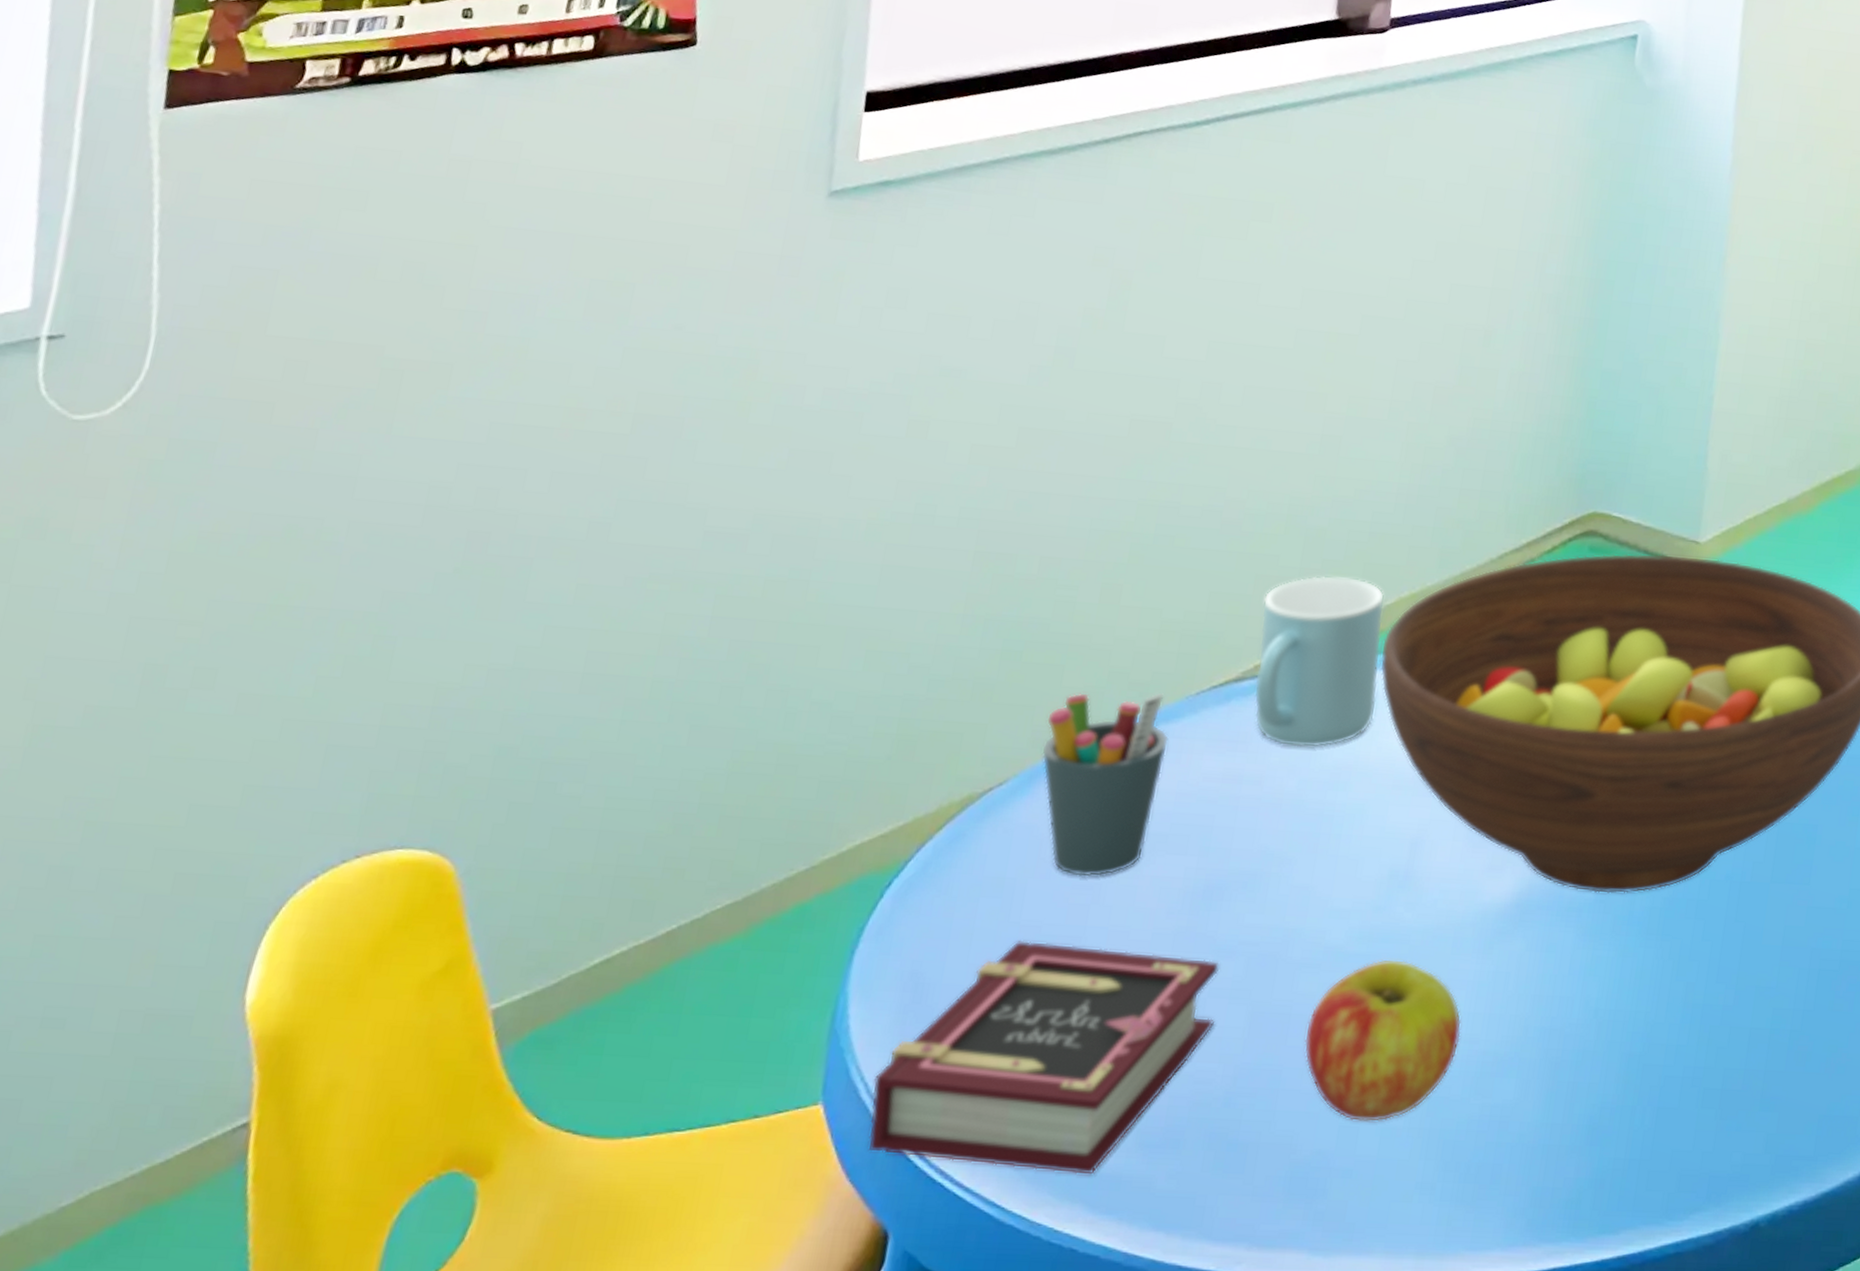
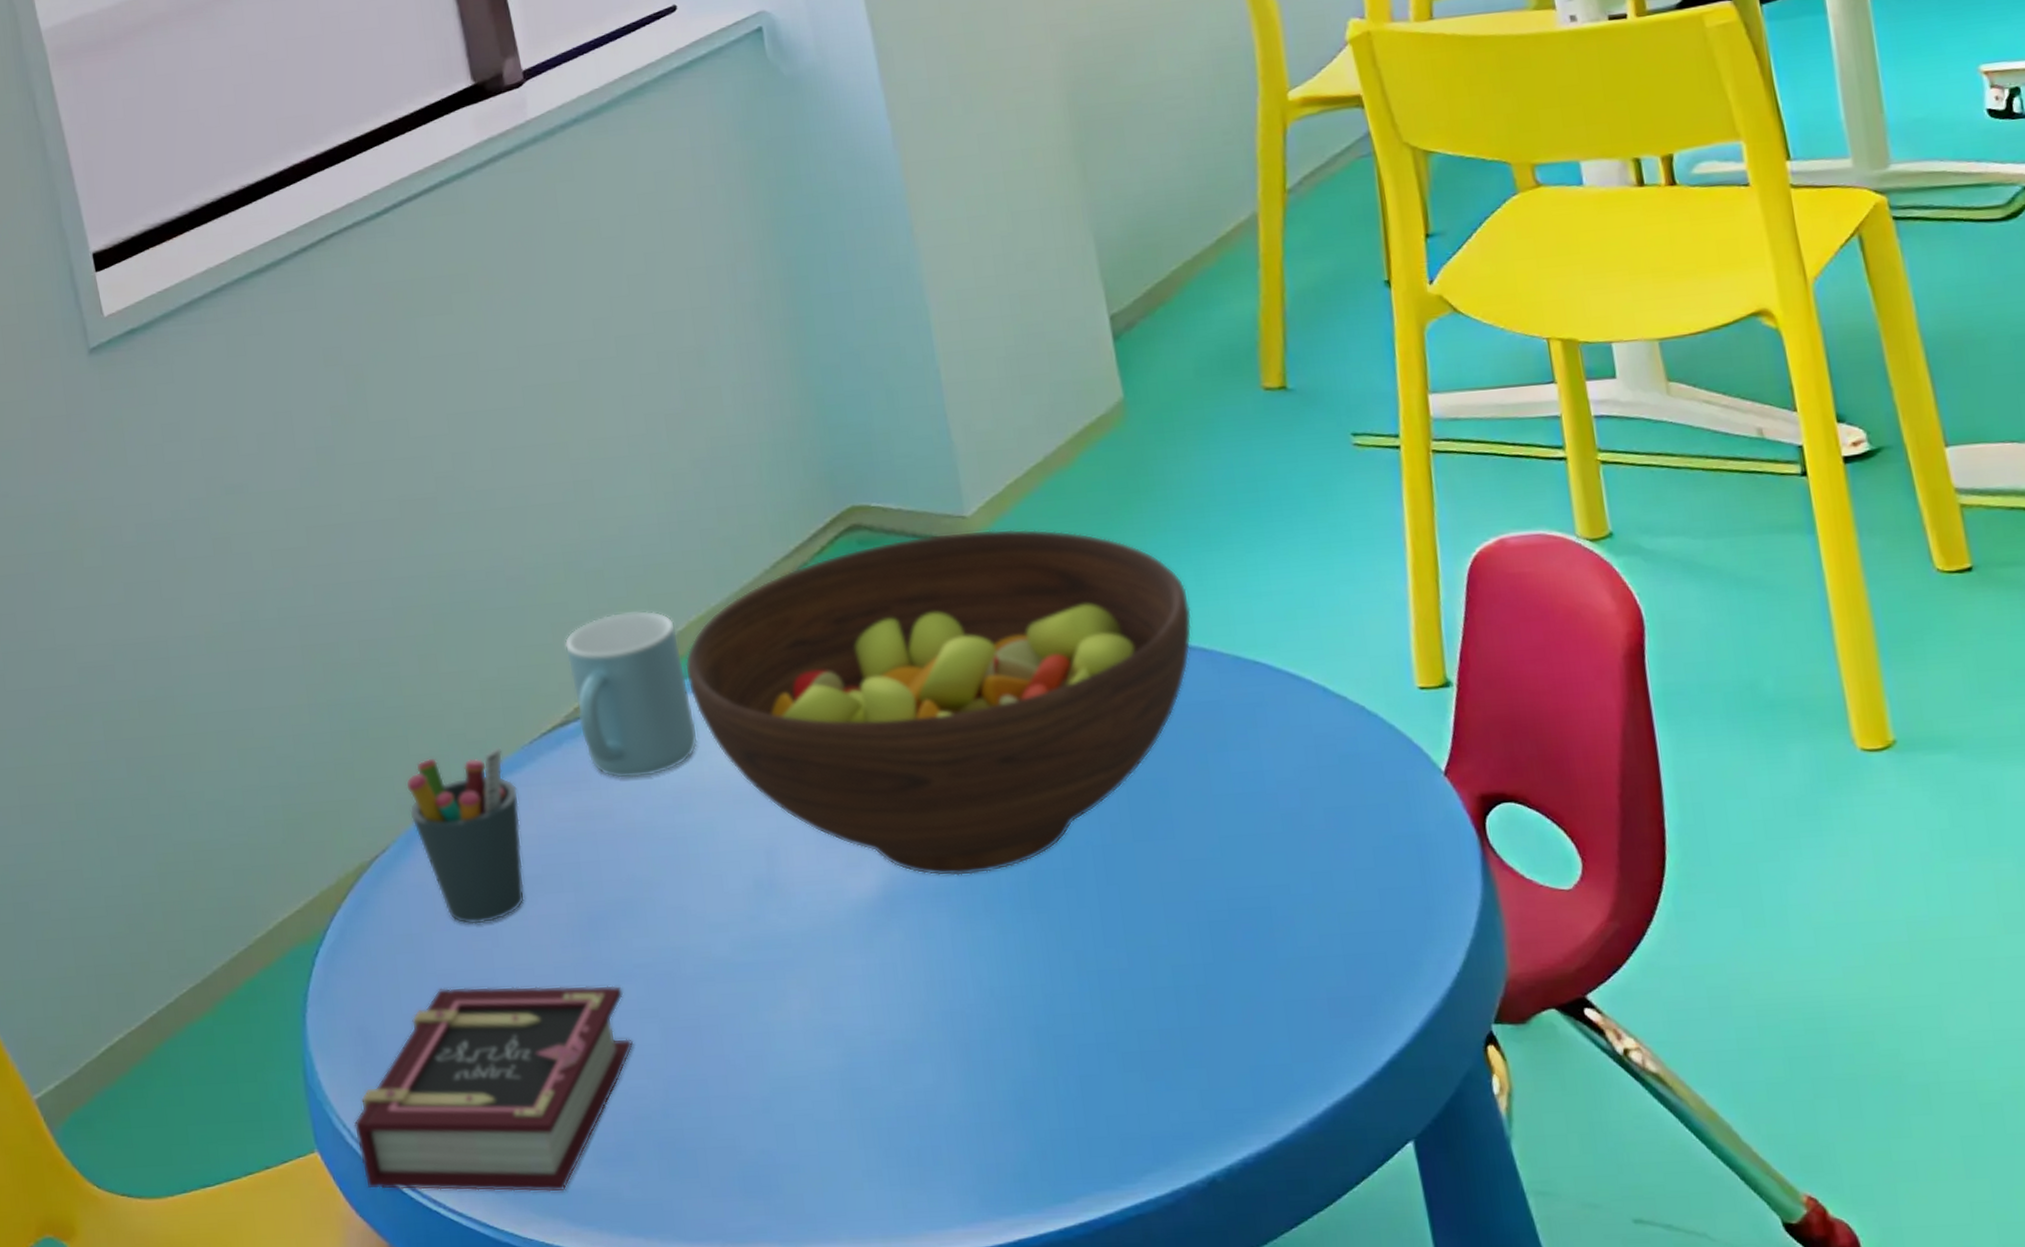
apple: present [1304,958,1462,1123] -> none [717,963,867,1120]

